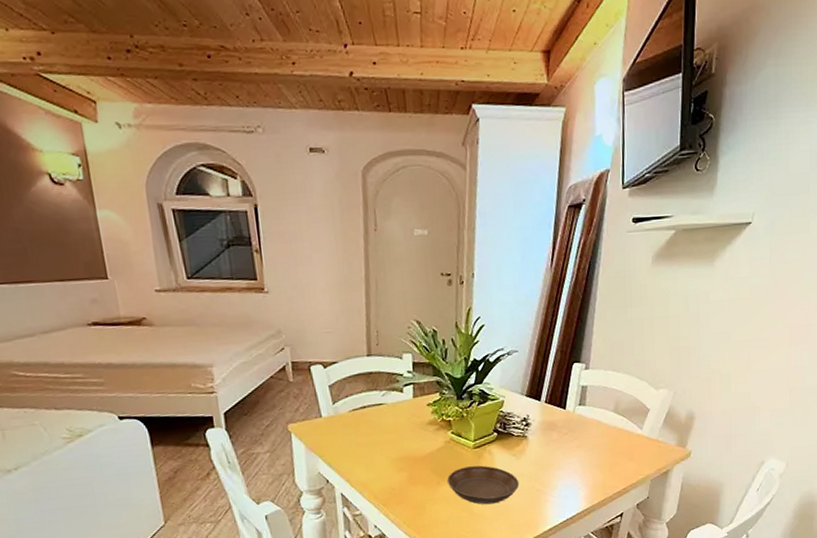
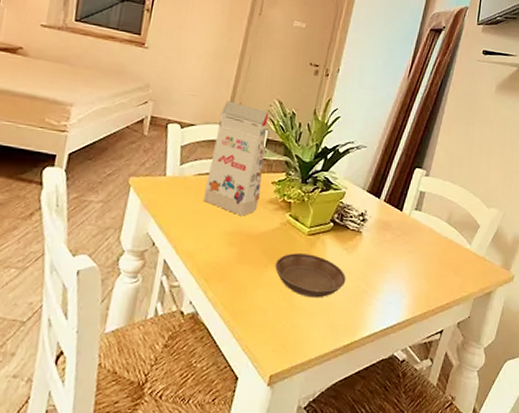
gift box: none [359,331,419,442] -> present [203,101,270,216]

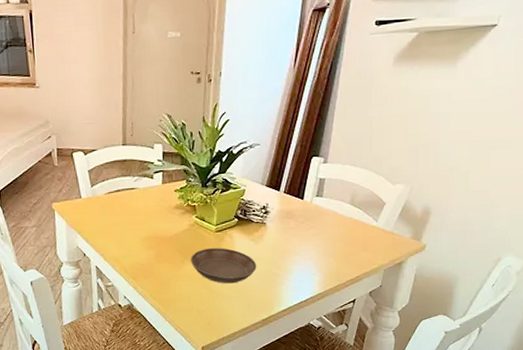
gift box: present [203,101,270,216] -> none [116,123,167,223]

